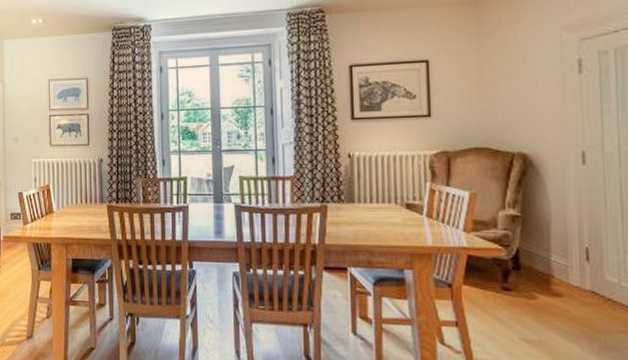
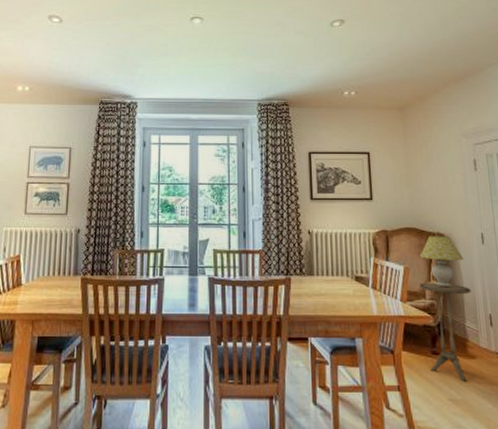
side table: none [489,210,561,322] -> present [419,282,471,382]
table lamp: none [492,156,554,217] -> present [420,236,464,288]

